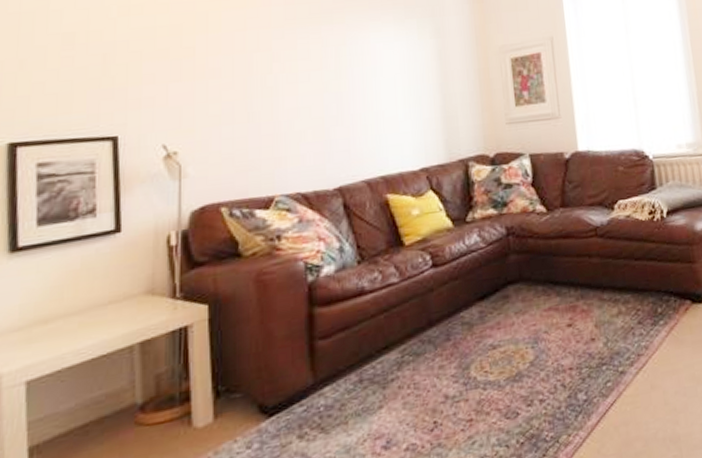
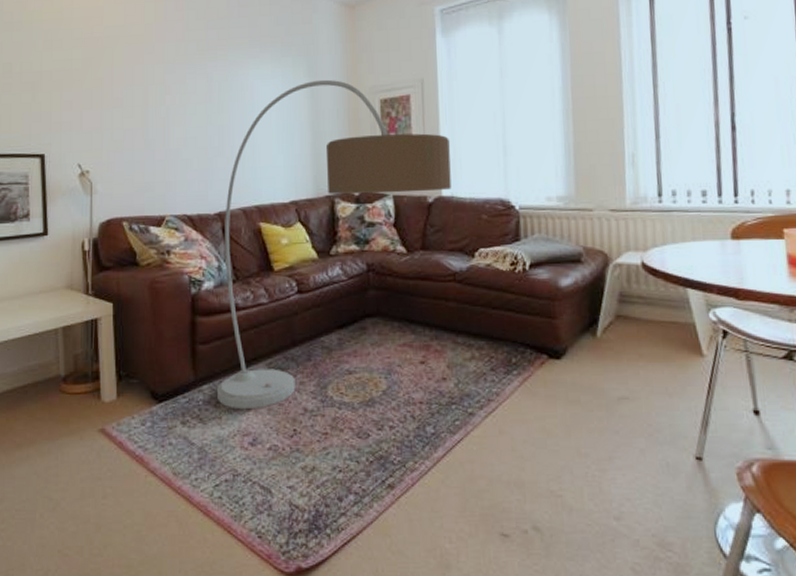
floor lamp: none [342,40,587,409] -> present [217,79,451,410]

